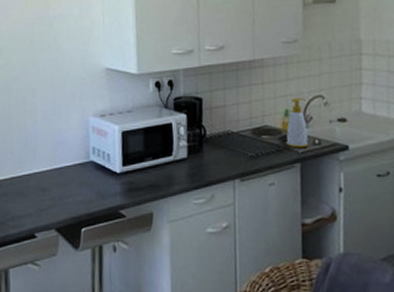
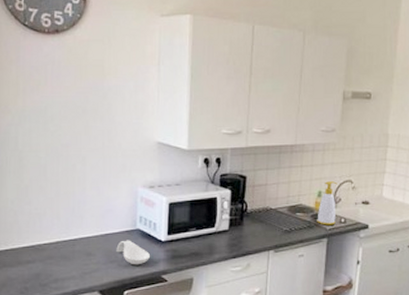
spoon rest: none [71,173,107,200] -> present [116,240,151,265]

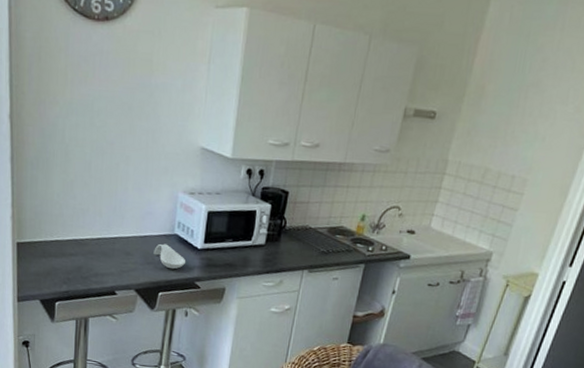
soap bottle: present [317,181,337,225] -> none [356,205,384,252]

